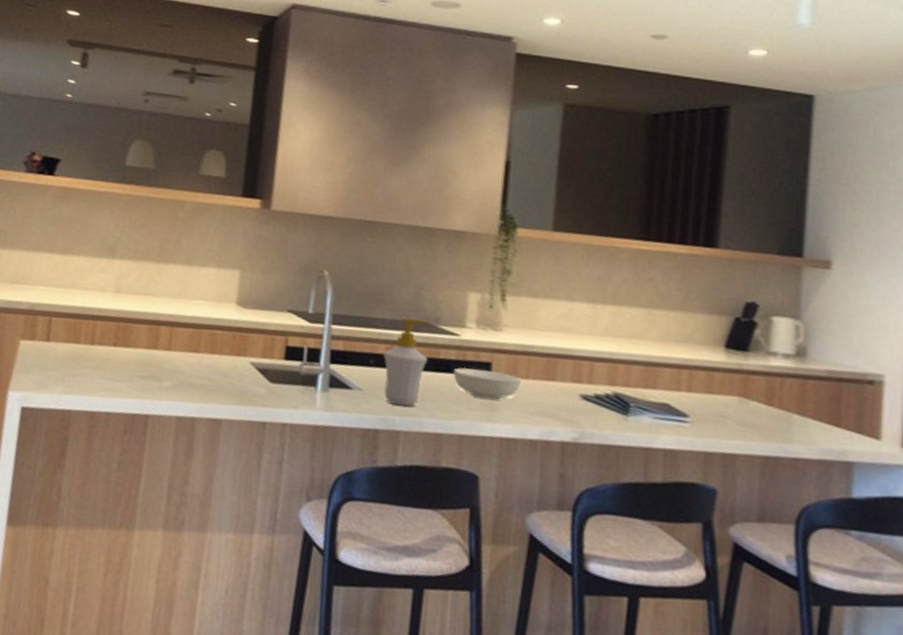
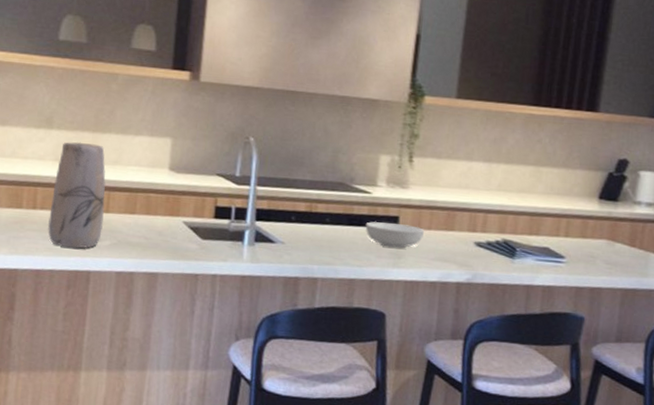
vase: none [105,272,169,389] -> present [48,142,106,249]
soap bottle: present [383,316,428,407] -> none [303,177,343,257]

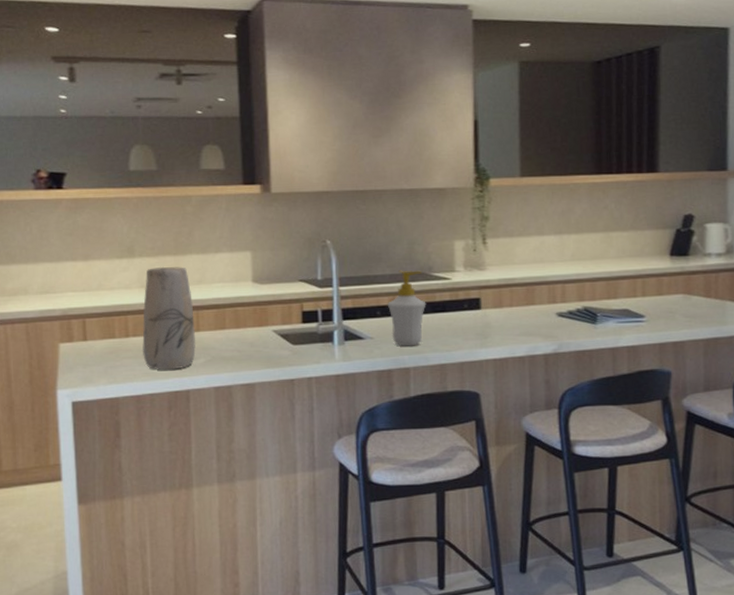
soap bottle: none [303,177,343,257] -> present [387,270,426,347]
serving bowl: present [365,221,425,249] -> none [449,305,507,329]

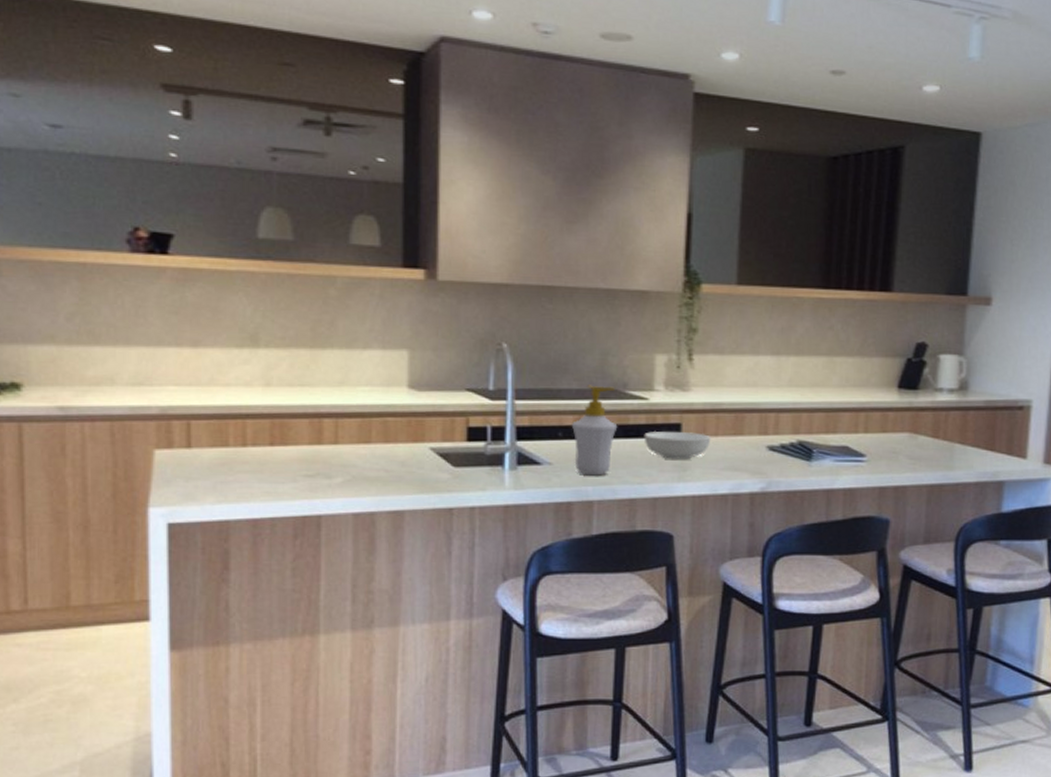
vase: present [142,266,196,370] -> none [264,361,333,490]
serving bowl: none [449,305,507,329] -> present [644,432,711,460]

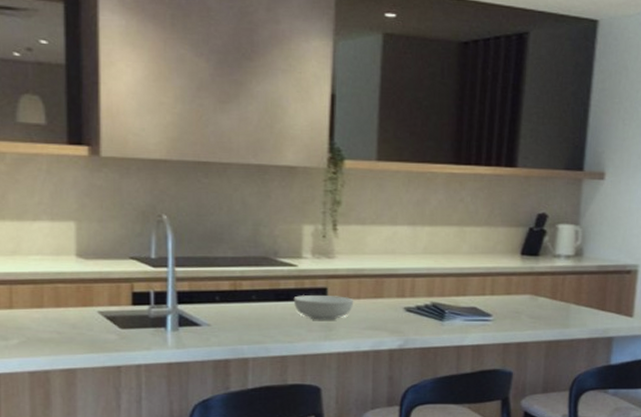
soap bottle: present [571,385,618,476] -> none [227,253,270,336]

